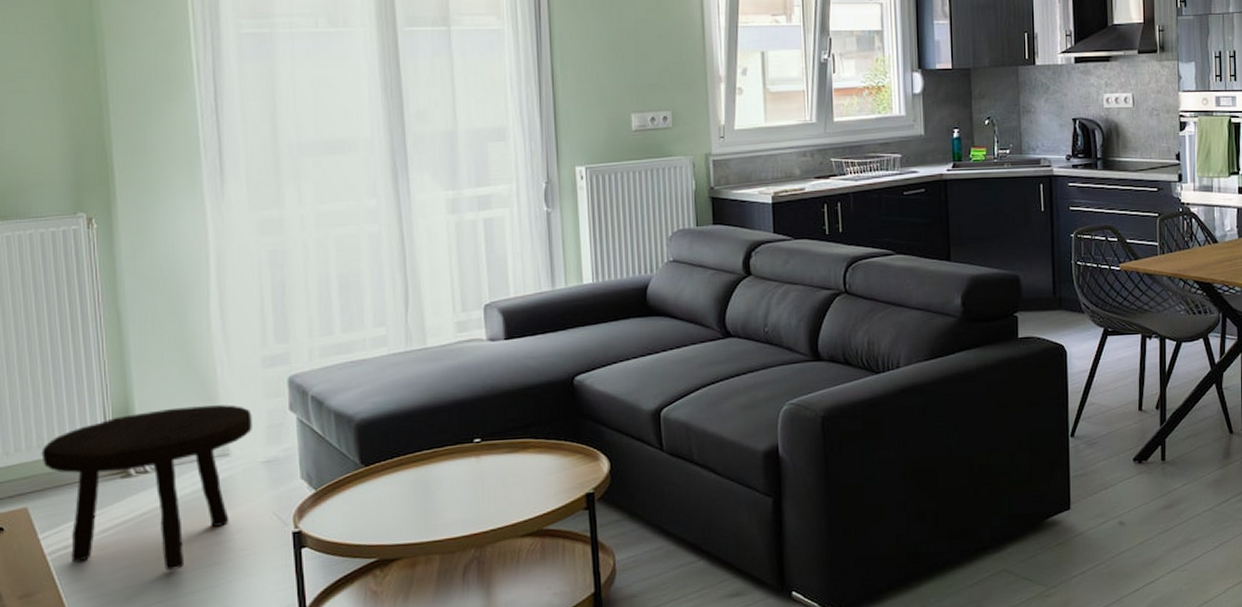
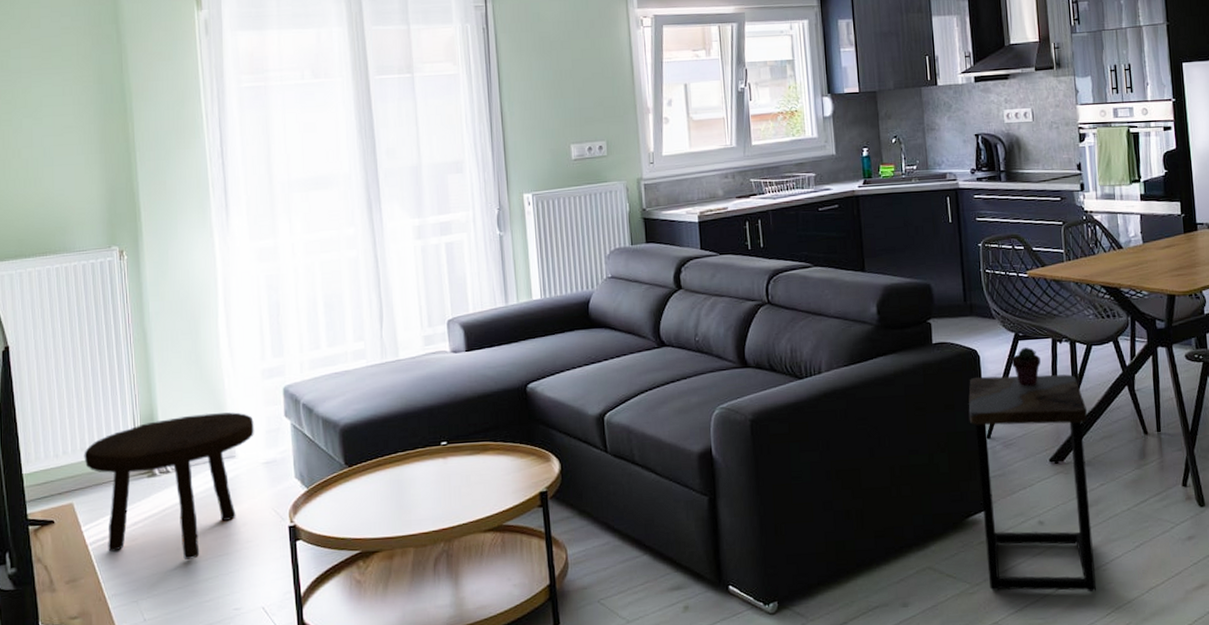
side table: none [1052,371,1174,594] -> present [968,374,1097,593]
potted succulent: none [1099,343,1129,384] -> present [1011,347,1041,387]

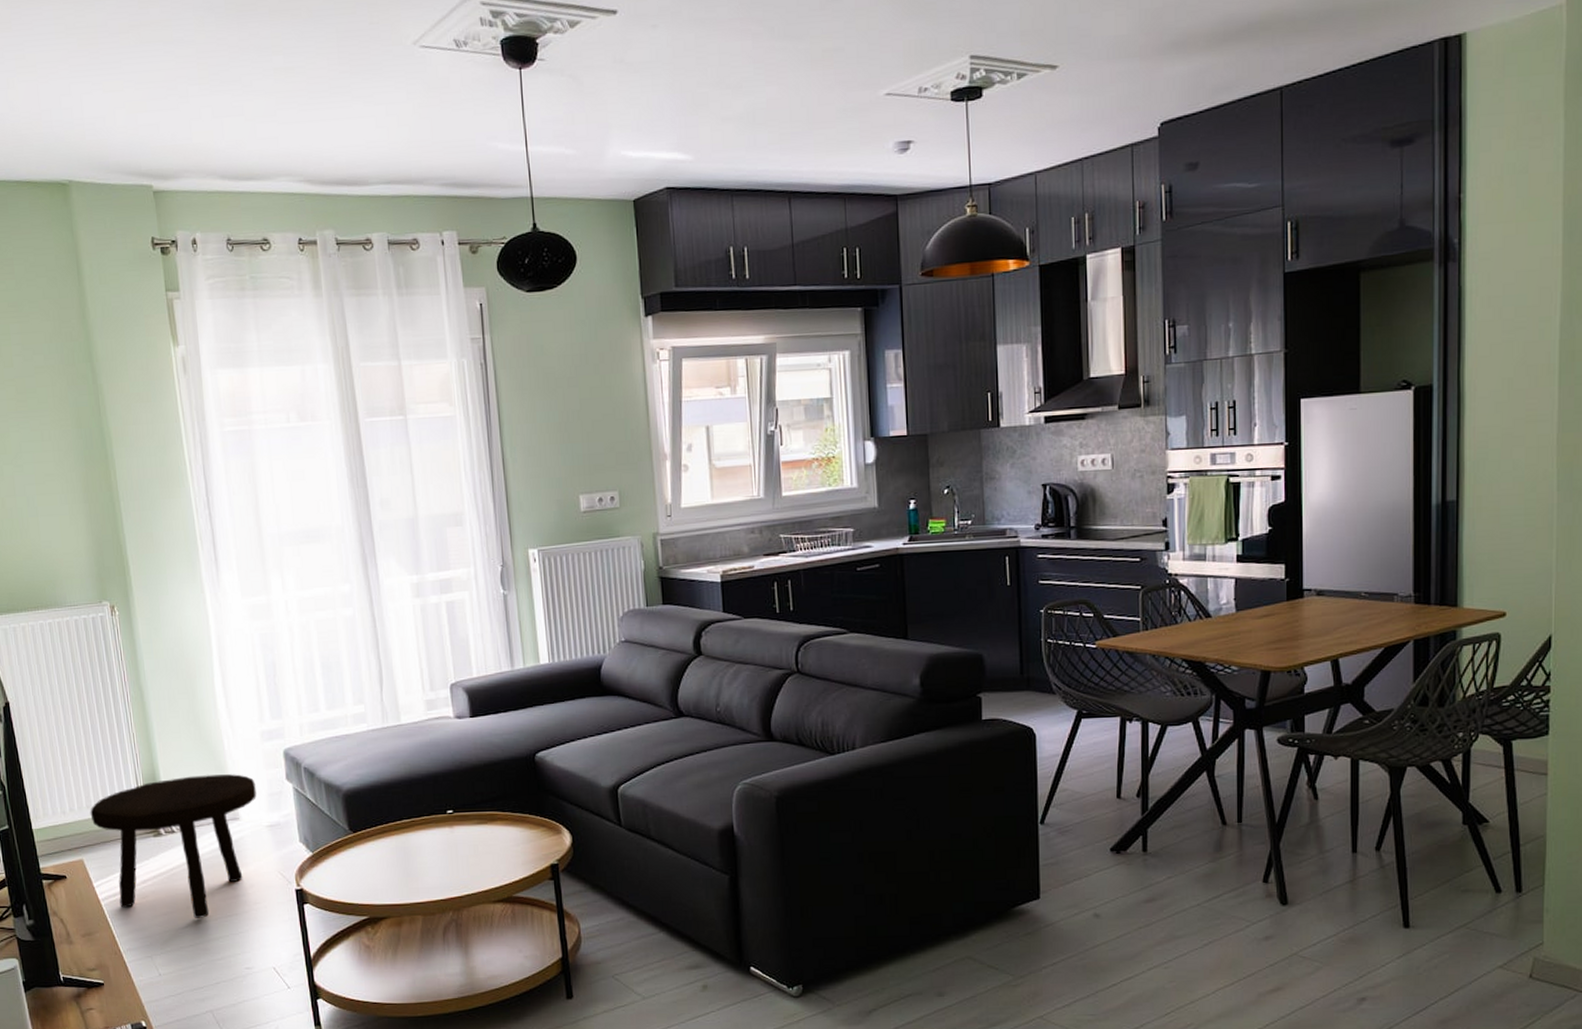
side table: present [968,374,1097,593] -> none [1020,756,1156,991]
potted succulent: present [1011,347,1041,387] -> none [1072,726,1106,770]

